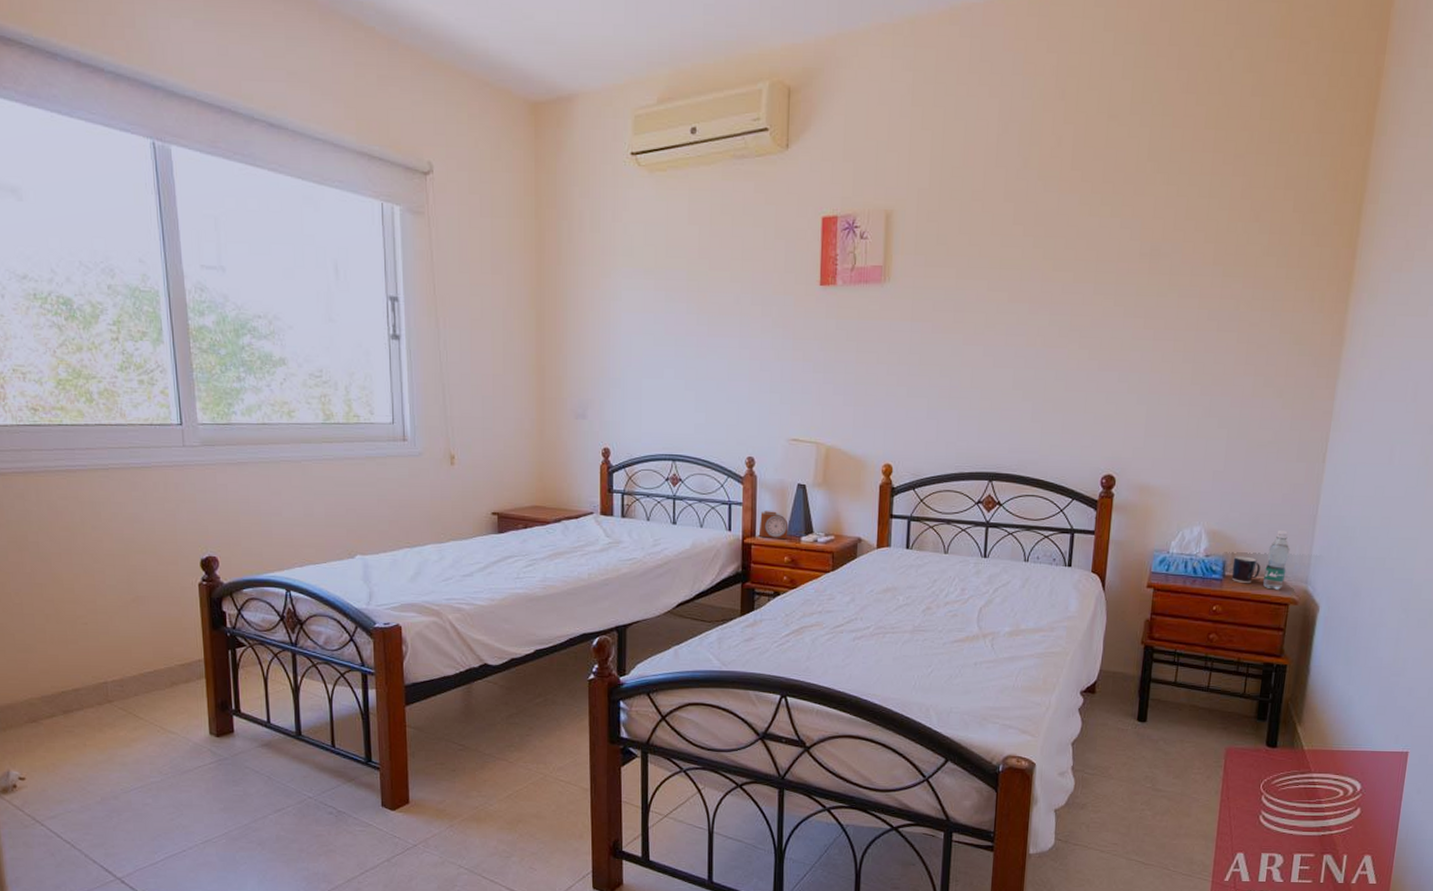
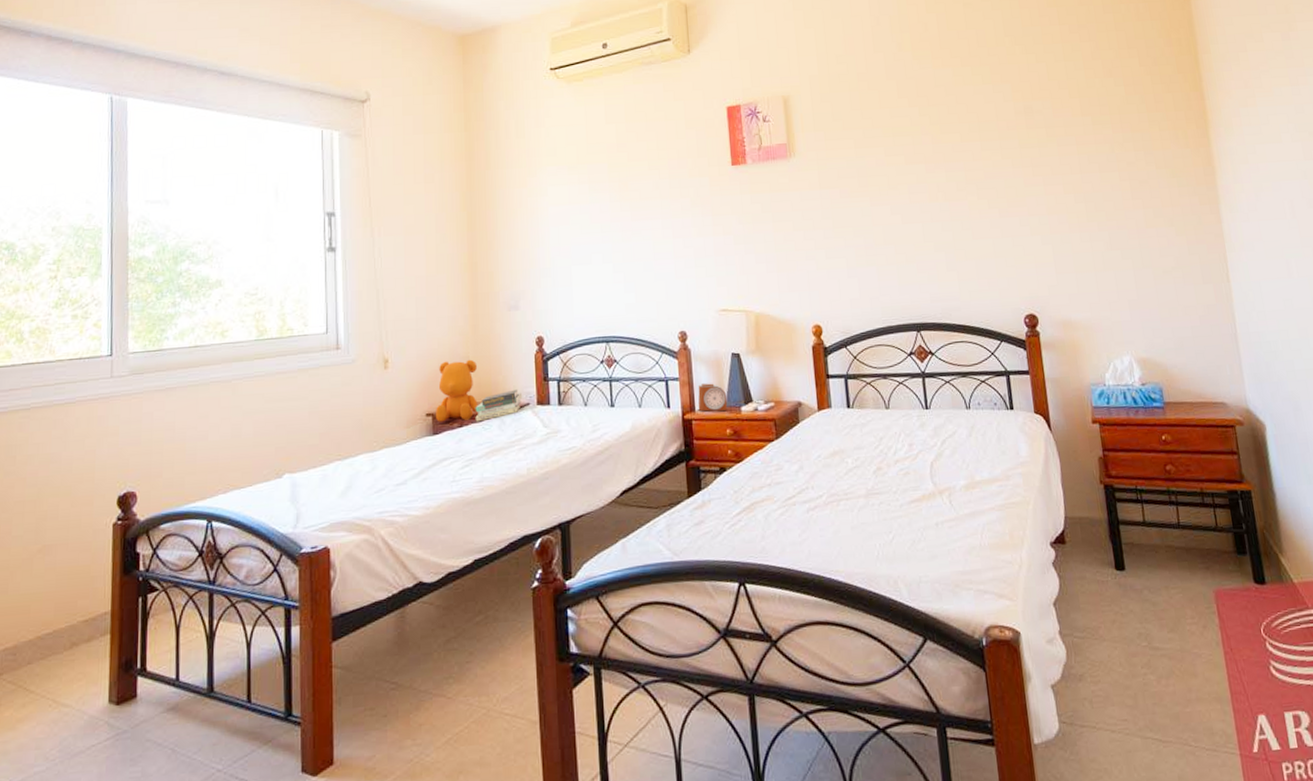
teddy bear: none [501,463,542,522] -> present [436,359,478,422]
books: none [539,498,587,525] -> present [475,389,523,422]
mug: present [1231,556,1261,584] -> none [1169,381,1198,409]
bottle: present [1262,530,1290,590] -> none [1200,351,1225,413]

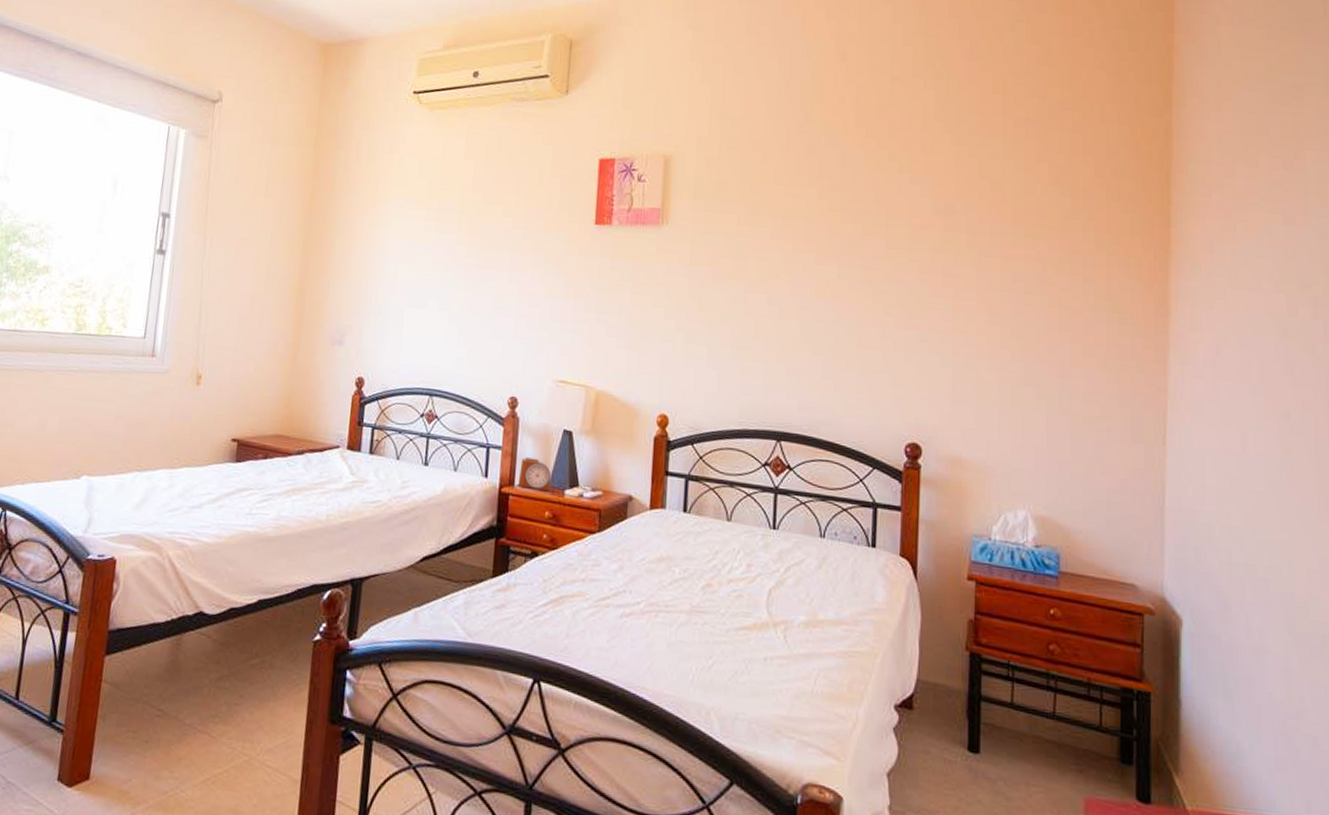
teddy bear: present [436,359,478,422] -> none [241,387,291,453]
books: present [475,389,523,422] -> none [281,429,334,457]

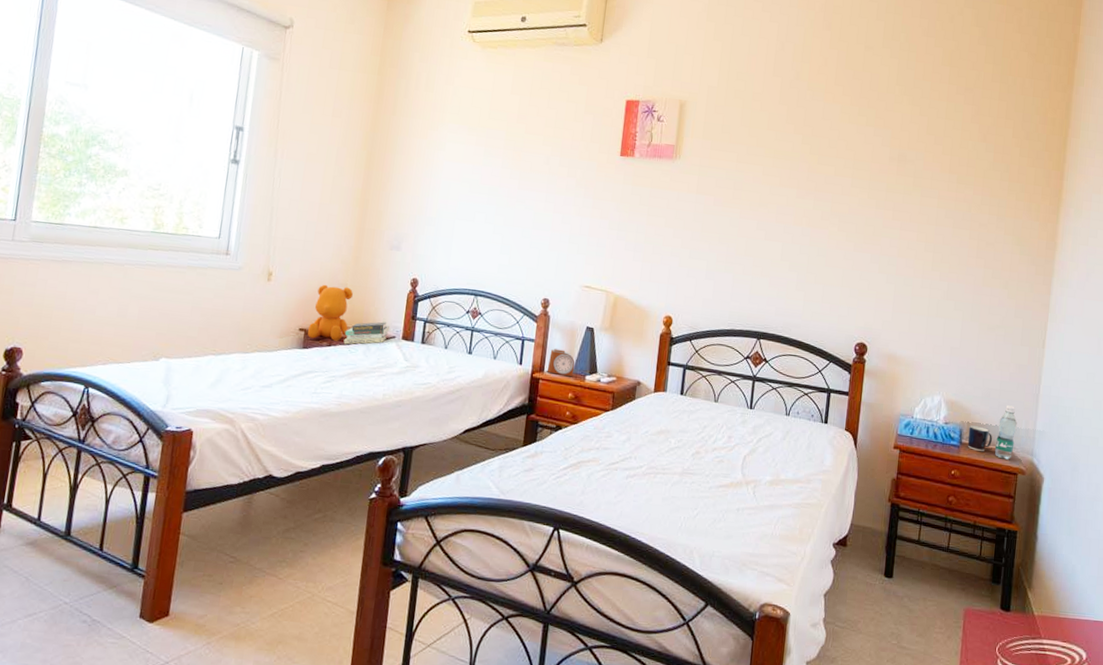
teddy bear: none [241,387,291,453] -> present [308,284,353,341]
books: none [281,429,334,457] -> present [343,321,390,345]
mug: none [1069,549,1103,585] -> present [967,425,992,452]
bottle: none [1107,522,1137,595] -> present [994,405,1017,460]

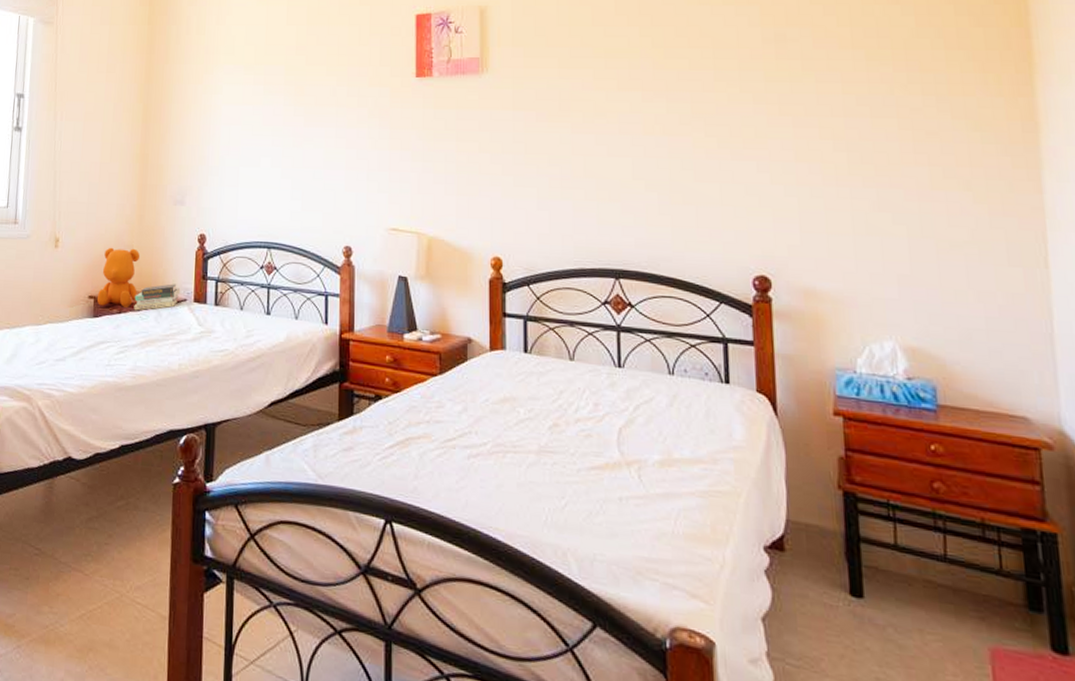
alarm clock: present [547,349,575,377] -> none [357,304,390,337]
mug: present [967,425,992,452] -> none [946,381,988,418]
bottle: present [994,405,1017,460] -> none [994,351,1027,429]

